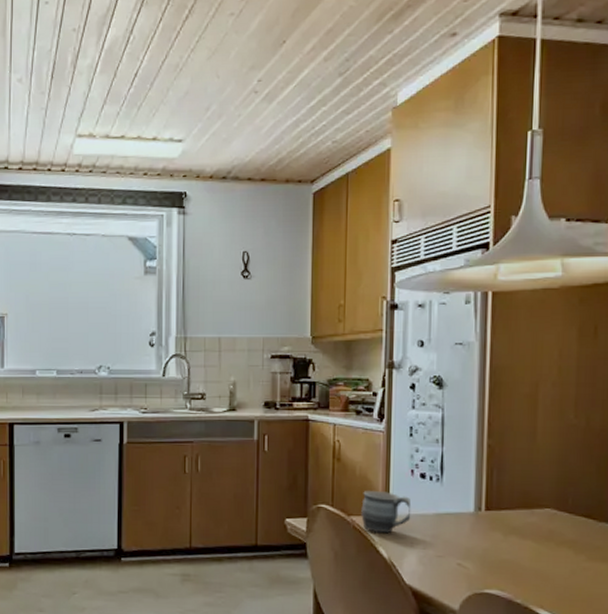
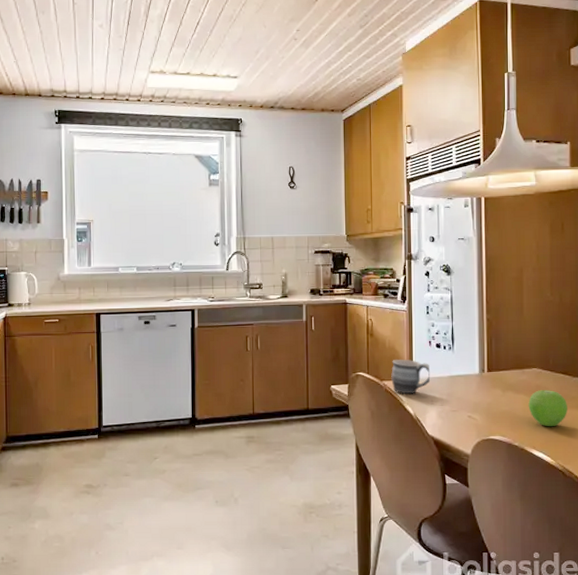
fruit: none [537,536,589,583] -> present [528,390,567,427]

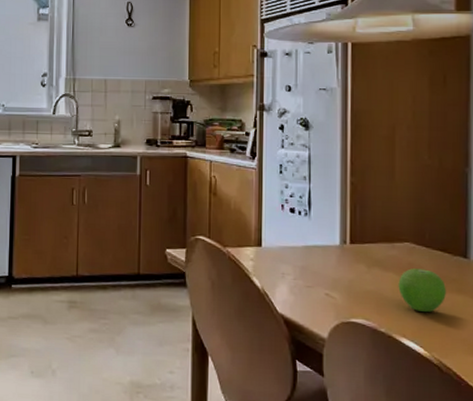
mug: present [391,359,431,394] -> none [236,223,282,265]

